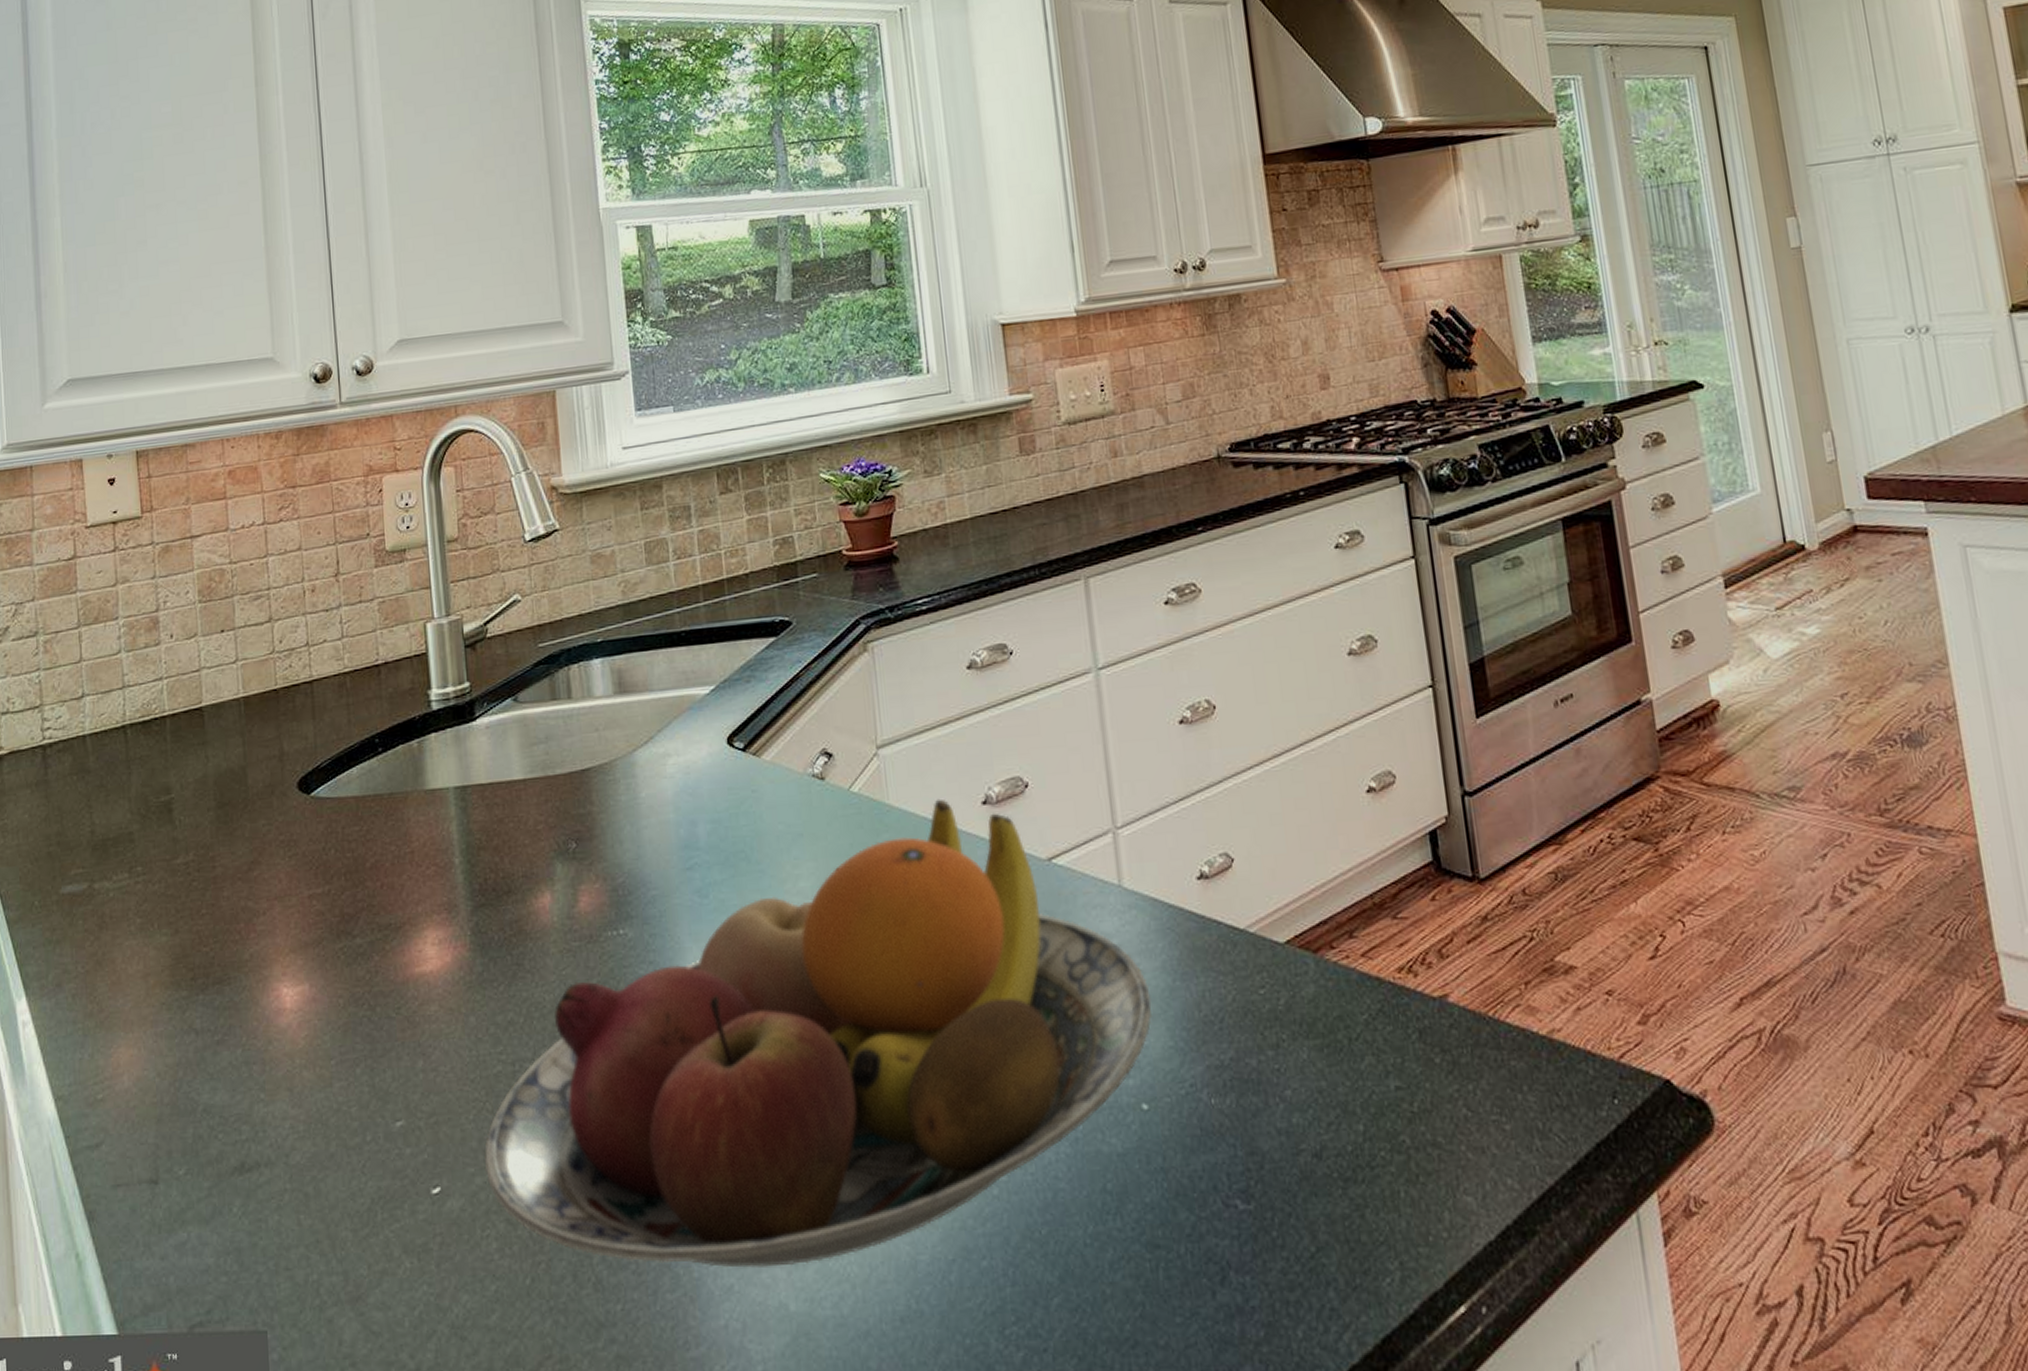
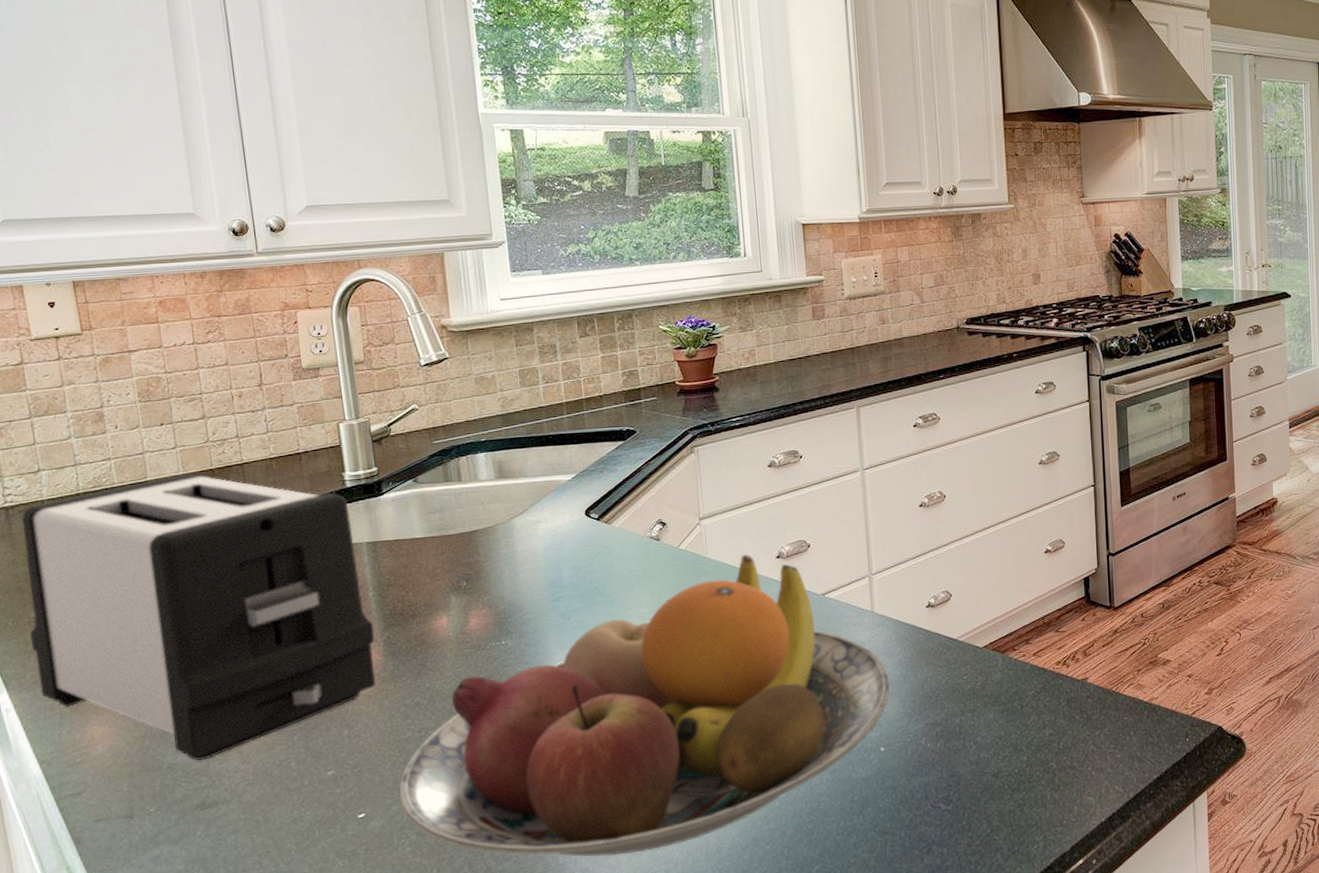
toaster: none [58,694,460,1102] -> present [22,472,376,761]

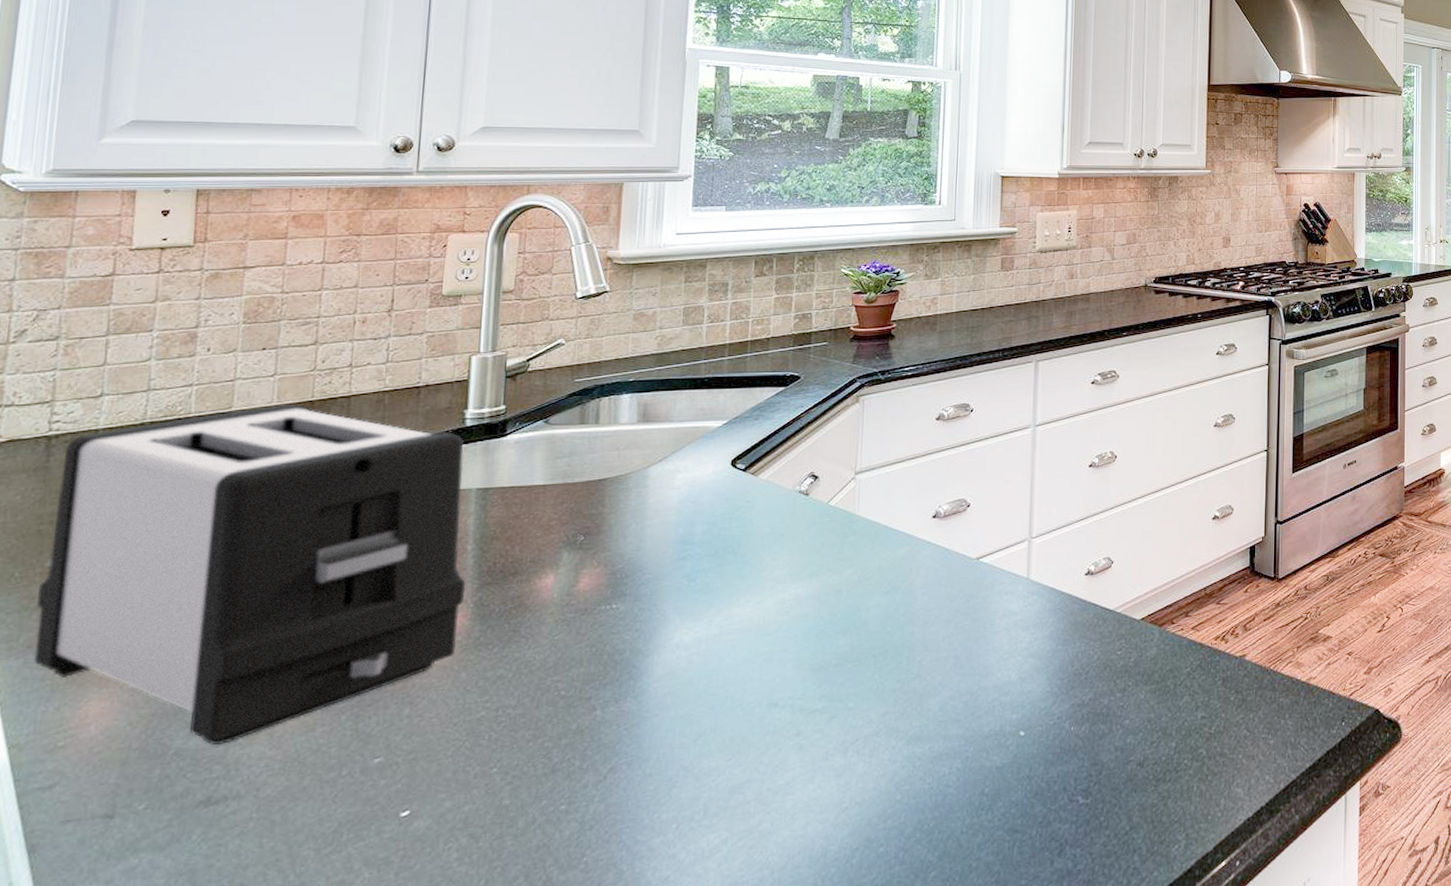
fruit bowl: present [399,554,891,857] -> none [455,512,1039,863]

